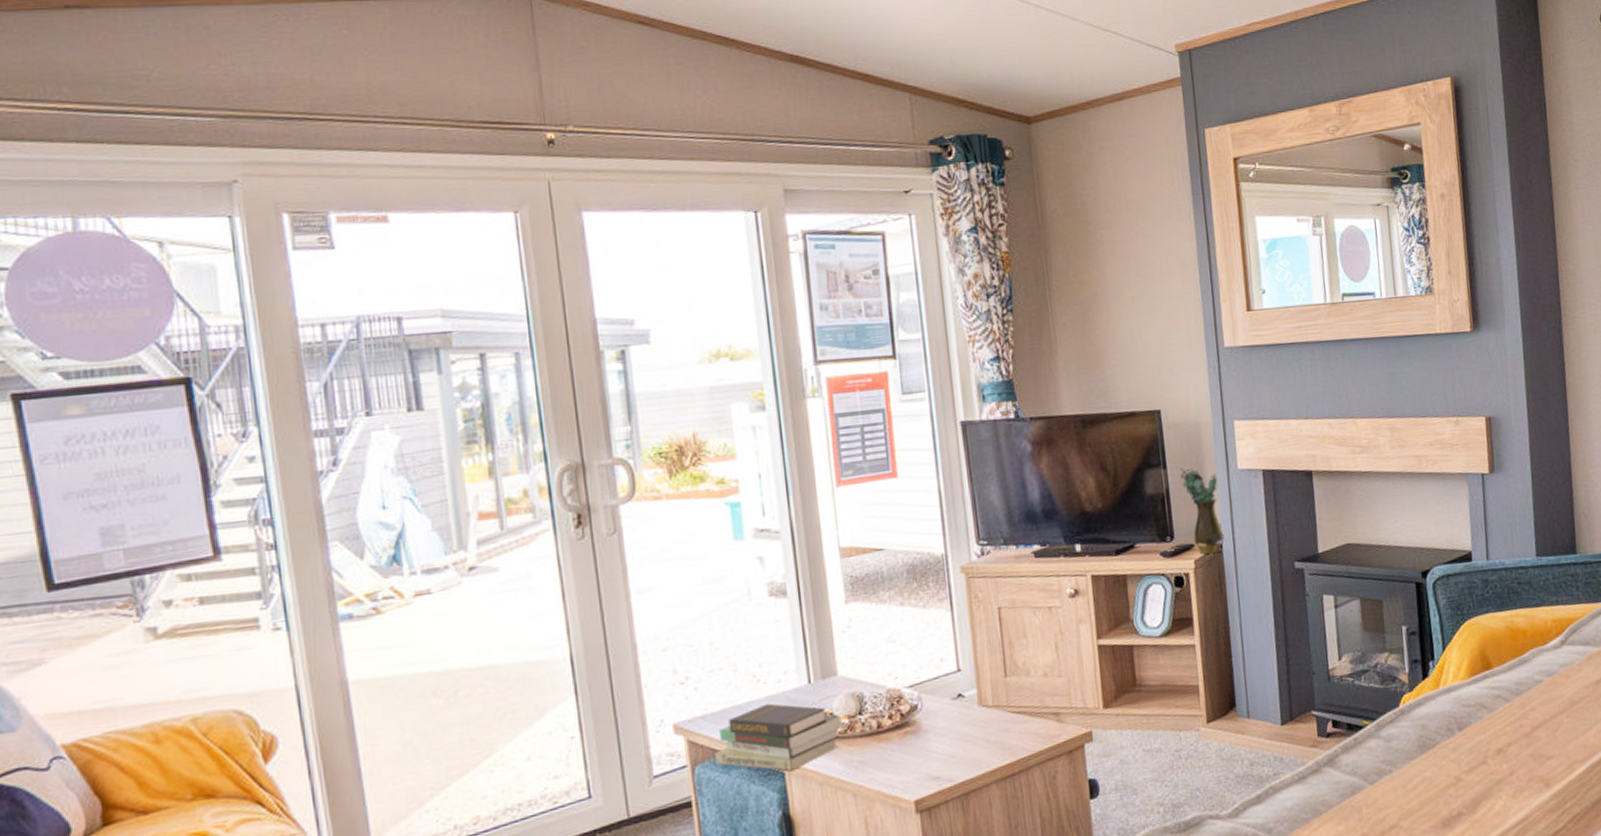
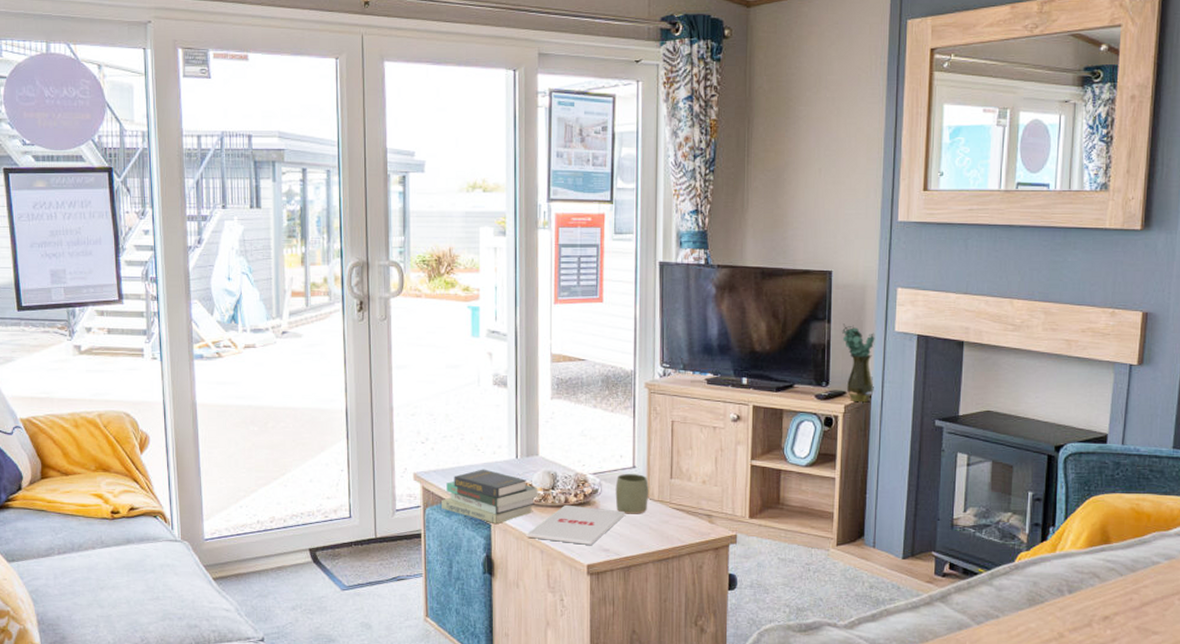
magazine: none [832,726,956,781] -> present [526,504,626,545]
mug: none [938,678,982,730] -> present [615,474,648,514]

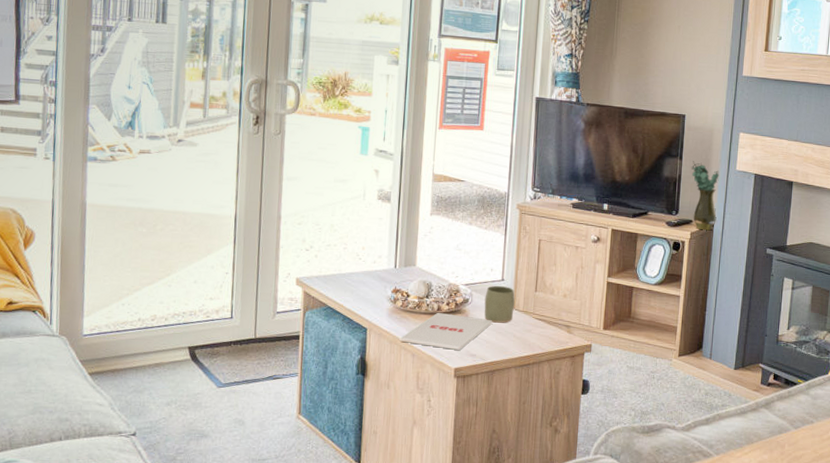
books: present [442,469,538,523] -> none [321,276,414,328]

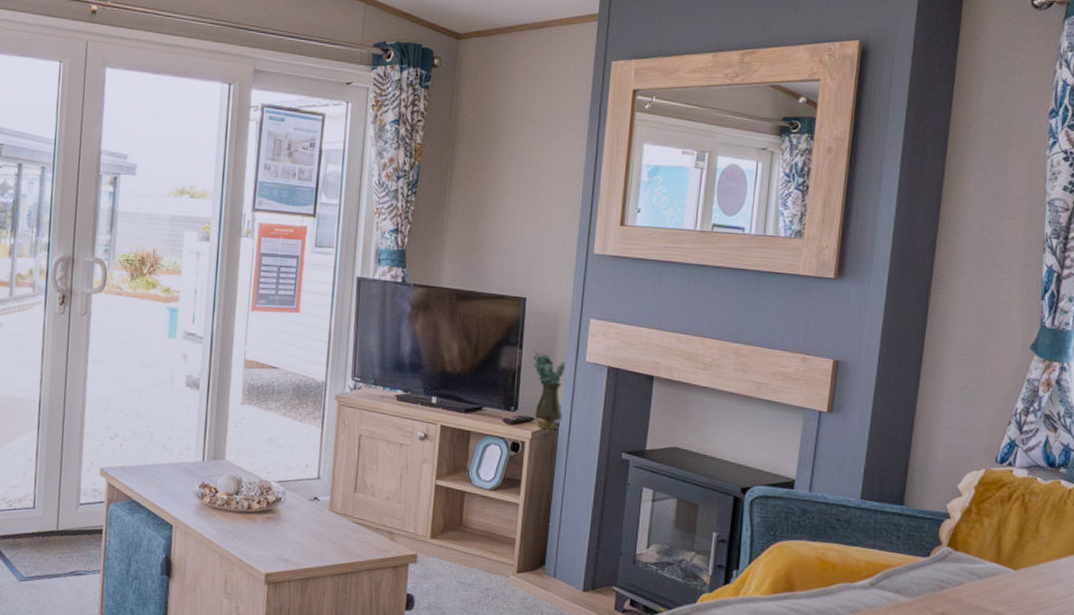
magazine: present [399,312,493,350] -> none [206,511,308,554]
mug: present [484,286,515,323] -> none [298,484,332,526]

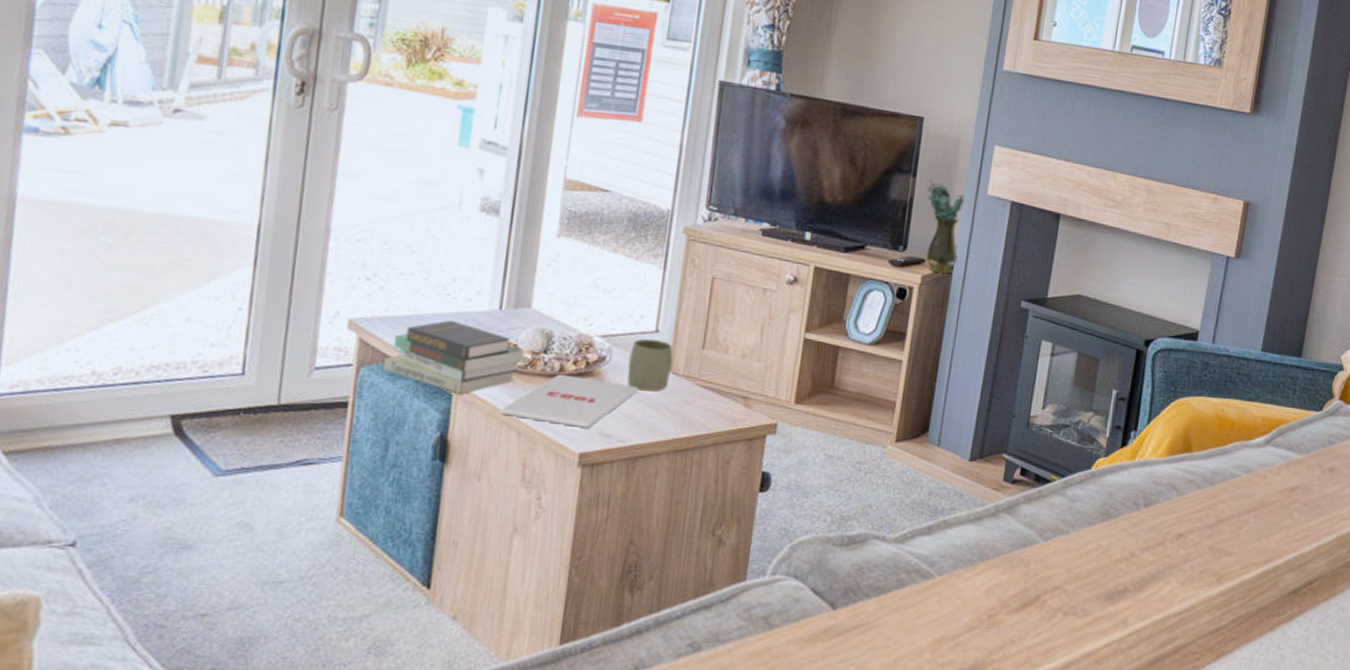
books: none [125,469,222,525] -> present [383,320,525,394]
magazine: none [206,511,308,554] -> present [500,373,639,428]
mug: none [298,484,332,526] -> present [627,339,673,392]

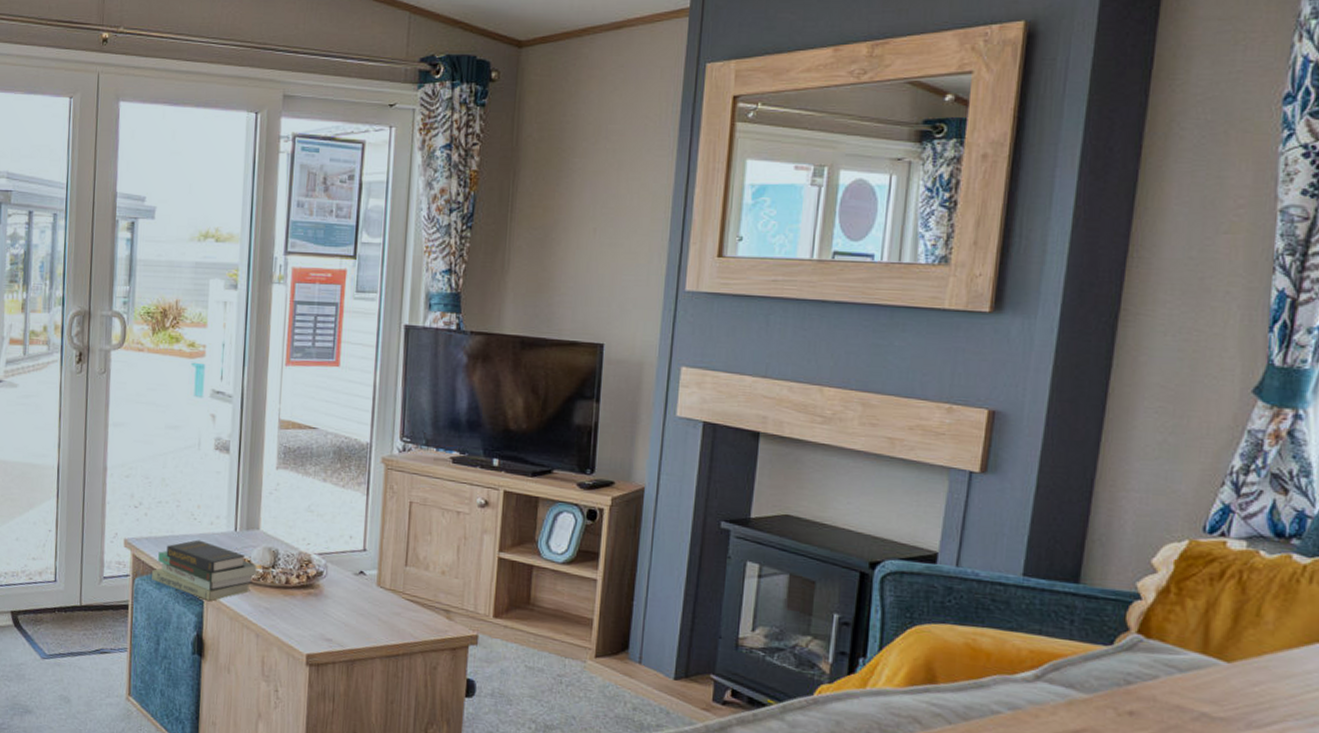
magazine: present [500,373,639,428] -> none [241,585,353,633]
mug: present [627,339,673,392] -> none [341,556,380,603]
vase: present [926,180,965,274] -> none [613,404,652,496]

